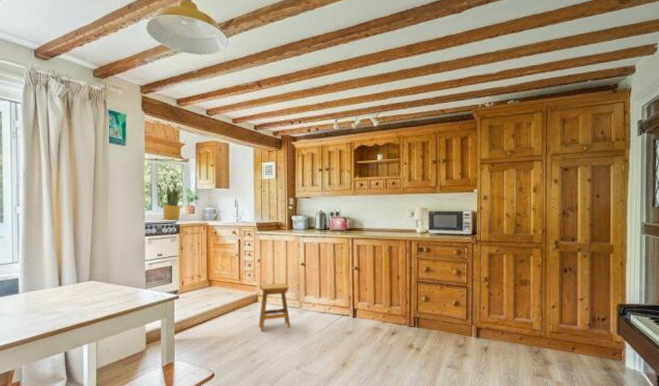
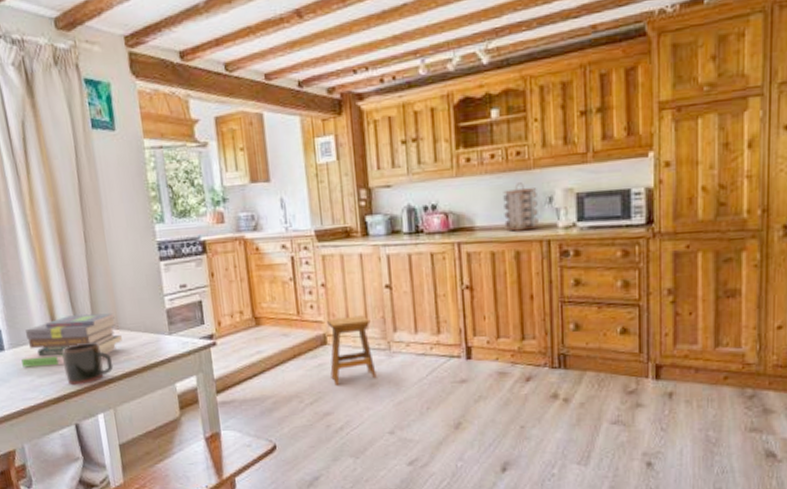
books: none [31,271,110,307] -> present [21,313,122,368]
mug: none [62,291,101,322] -> present [62,341,114,384]
planter: present [162,184,182,221] -> none [176,182,205,237]
spice rack: none [383,202,404,233] -> present [503,182,539,231]

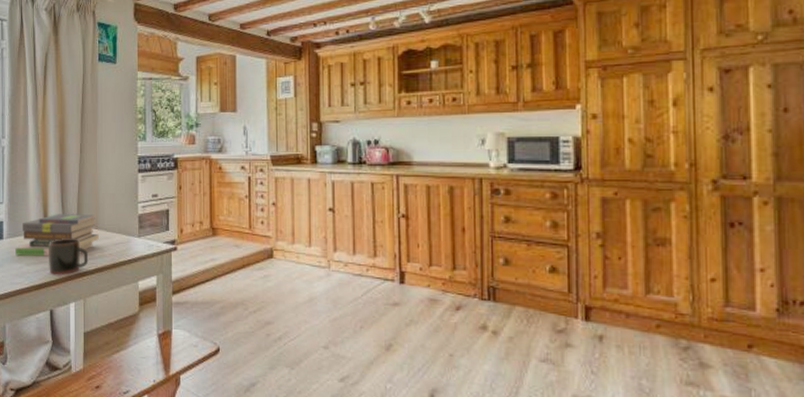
stool: present [327,315,377,385] -> none [274,234,316,297]
spice rack: present [503,182,539,231] -> none [439,125,471,168]

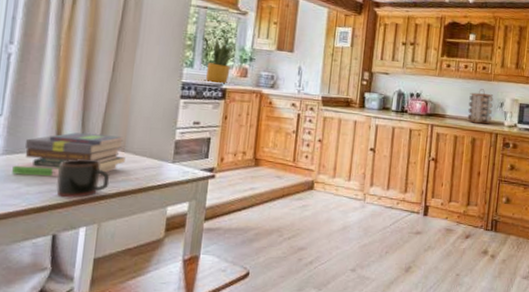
planter: none [157,109,180,154] -> present [205,39,235,84]
spice rack: none [439,125,471,168] -> present [467,89,494,124]

